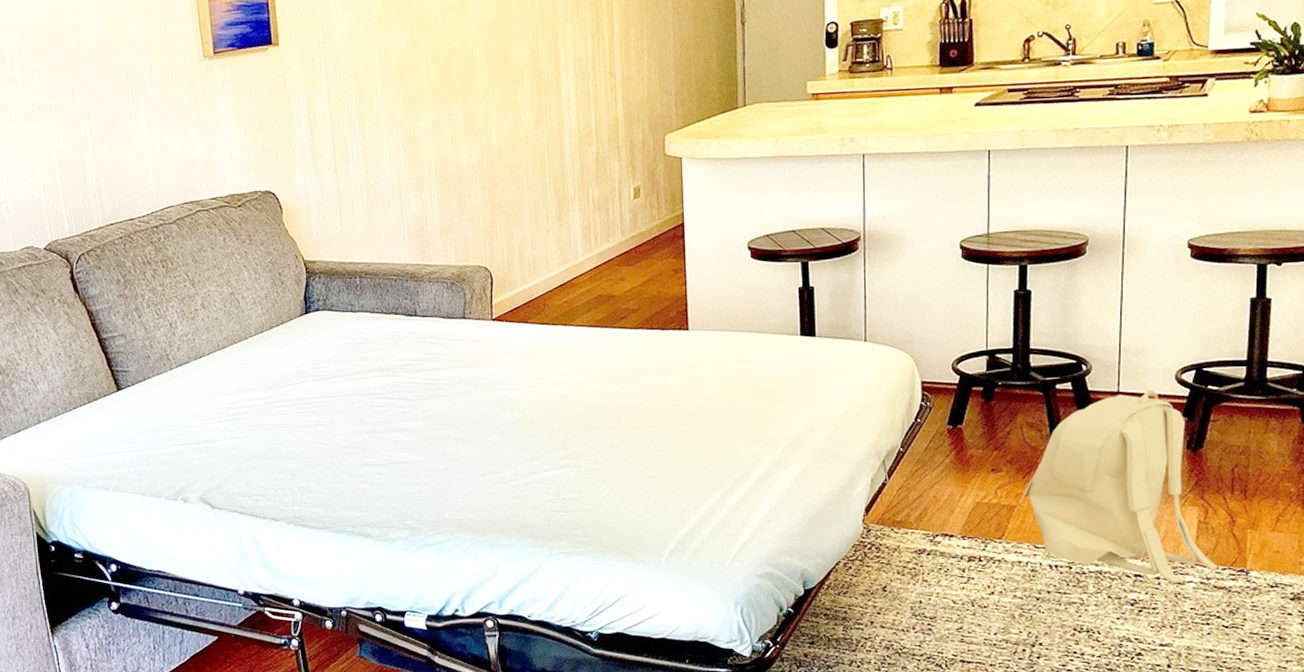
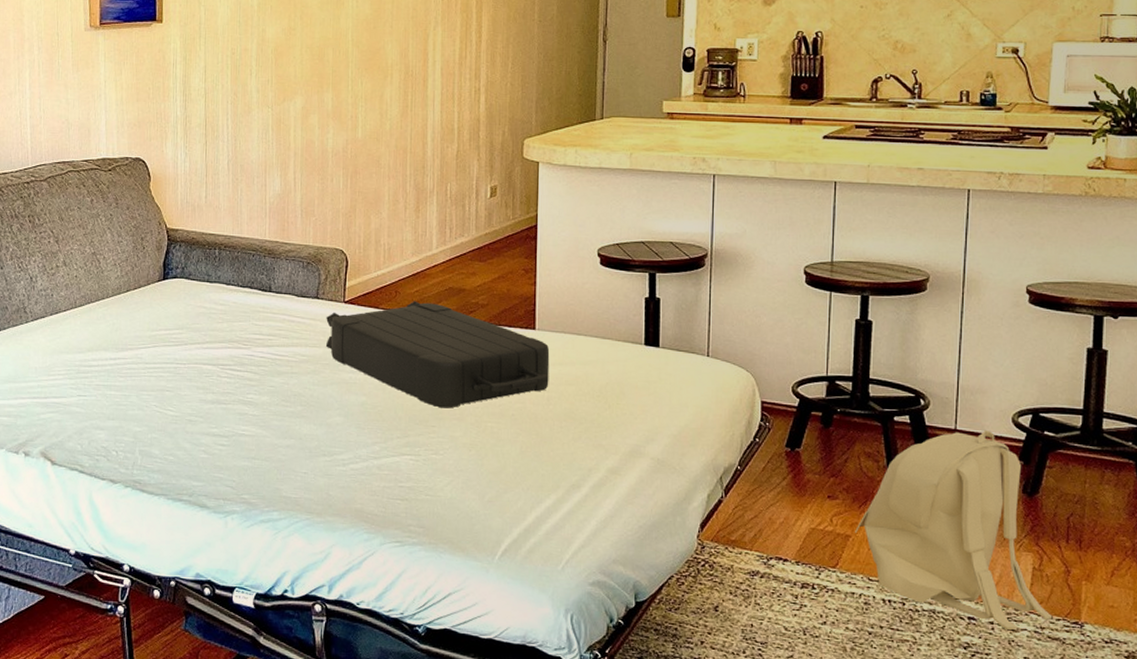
suitcase: none [475,312,706,417] -> present [325,301,550,408]

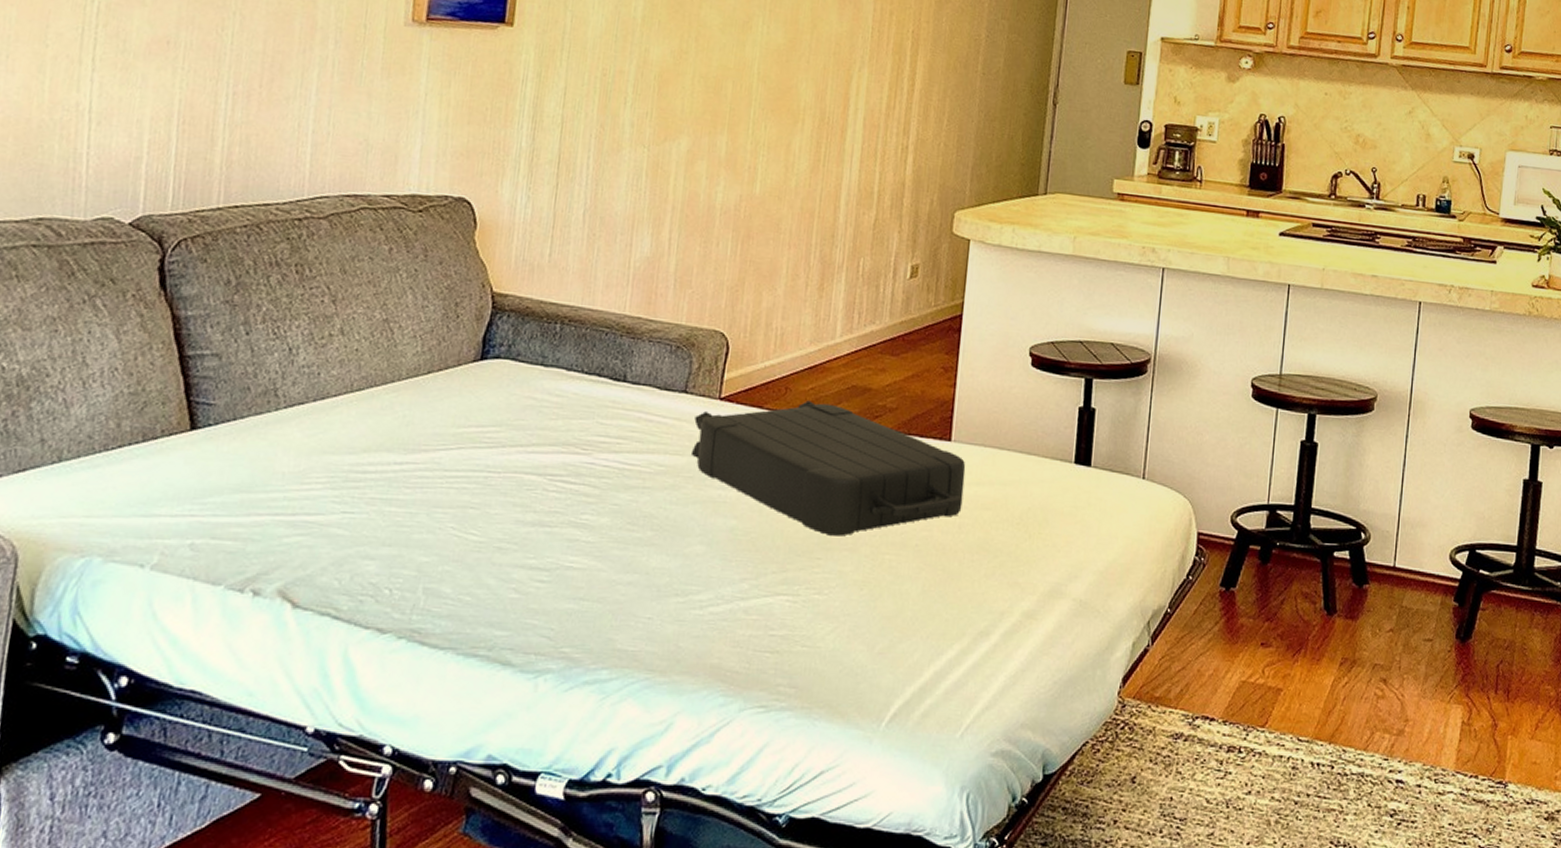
backpack: present [854,429,1053,631] -> none [1286,567,1479,794]

